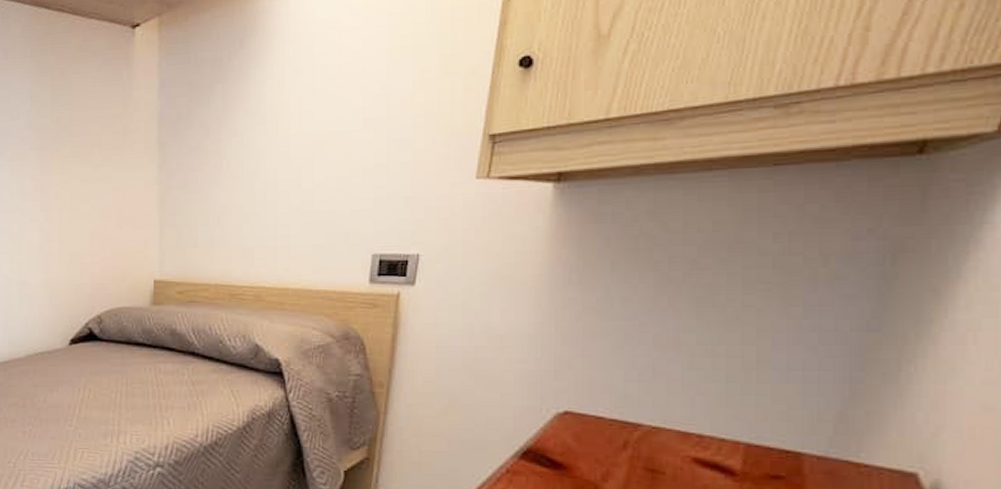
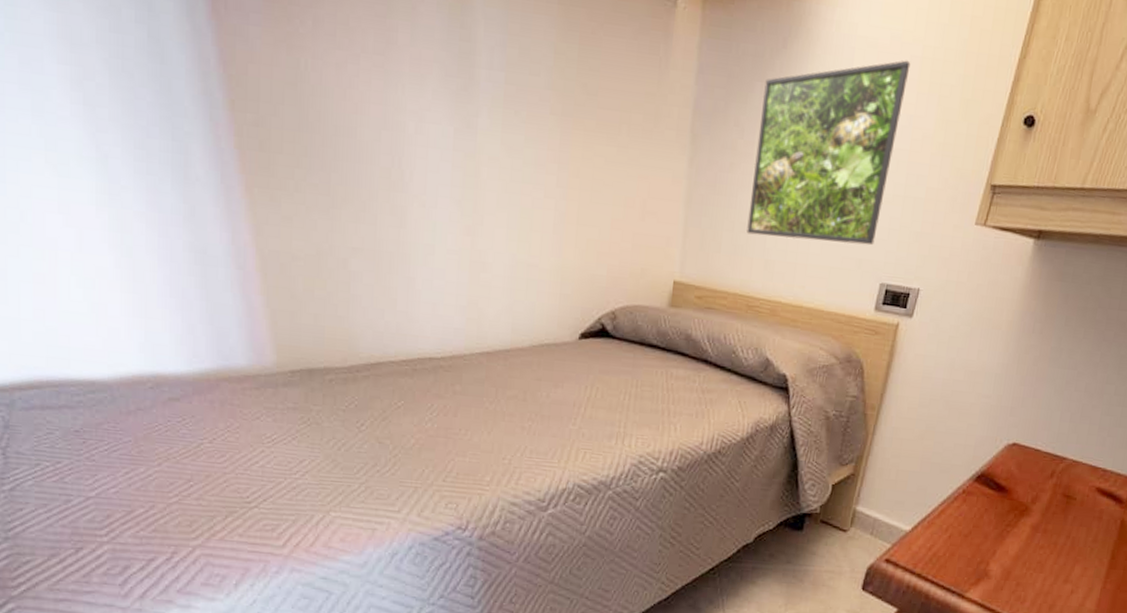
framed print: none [222,32,377,226] -> present [746,60,911,246]

